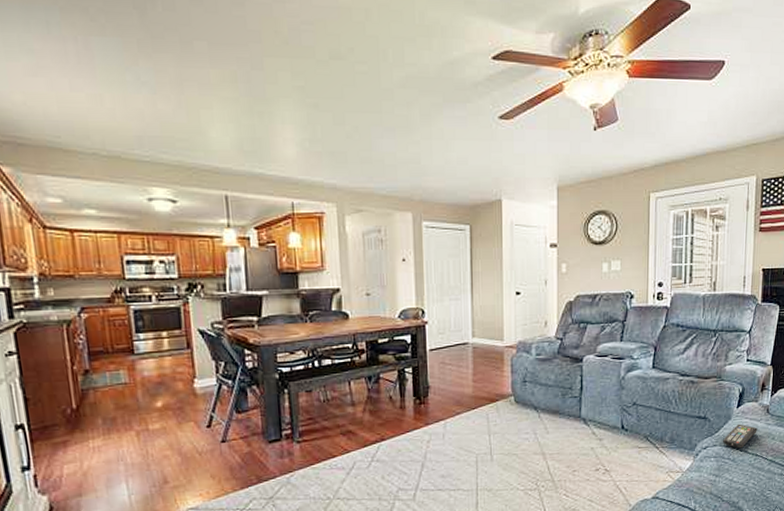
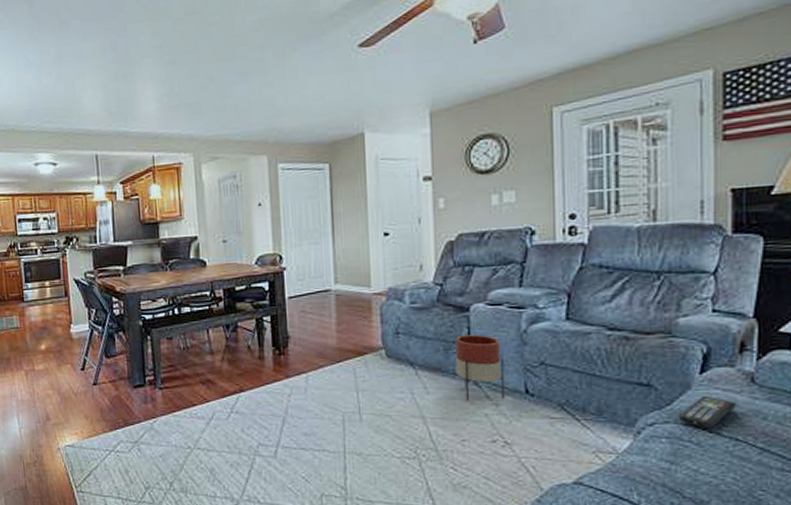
planter: none [571,381,607,438] -> present [455,334,505,402]

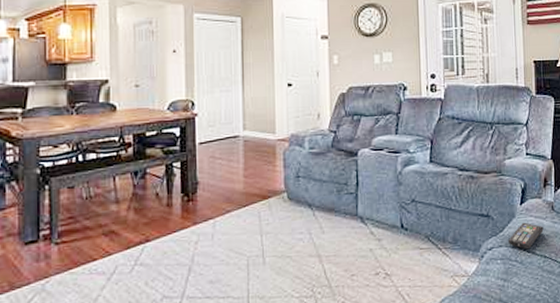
planter: present [455,334,505,402] -> none [346,176,386,239]

